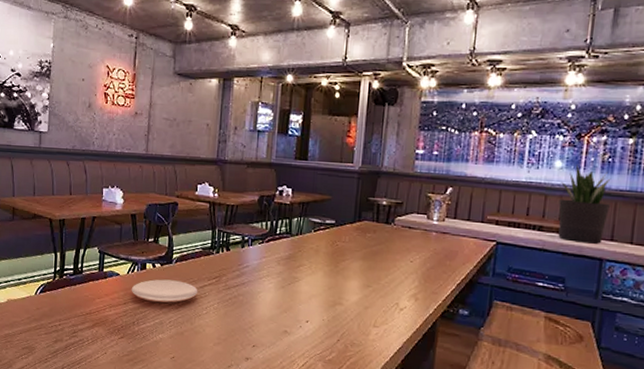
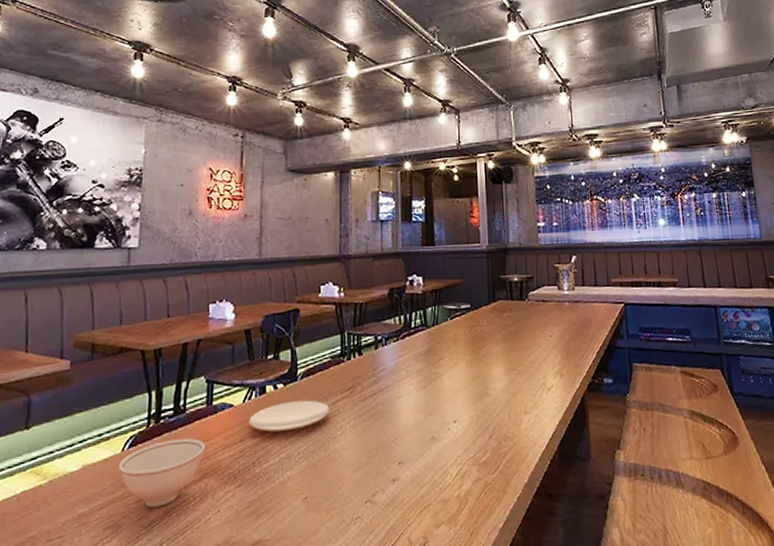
bowl: none [33,292,97,341] -> present [119,438,205,508]
planter: present [558,165,610,244] -> none [667,221,713,294]

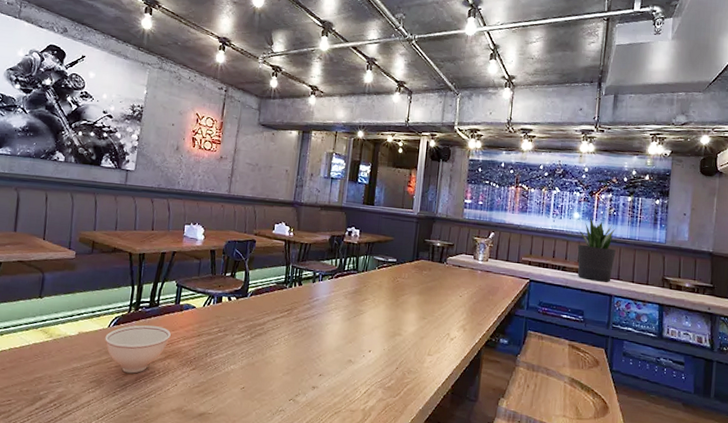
plate: present [248,400,330,432] -> none [206,312,271,335]
planter: none [667,221,713,294] -> present [577,217,616,282]

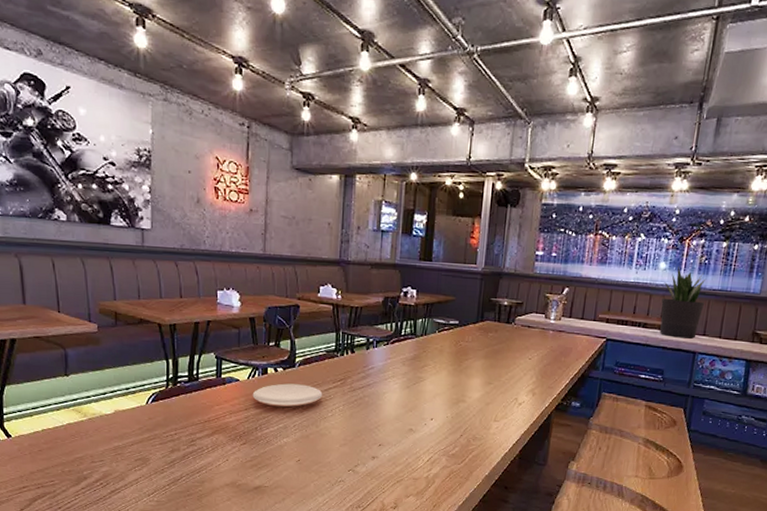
bowl: present [105,325,171,374] -> none [144,400,215,450]
plate: none [206,312,271,335] -> present [252,383,323,407]

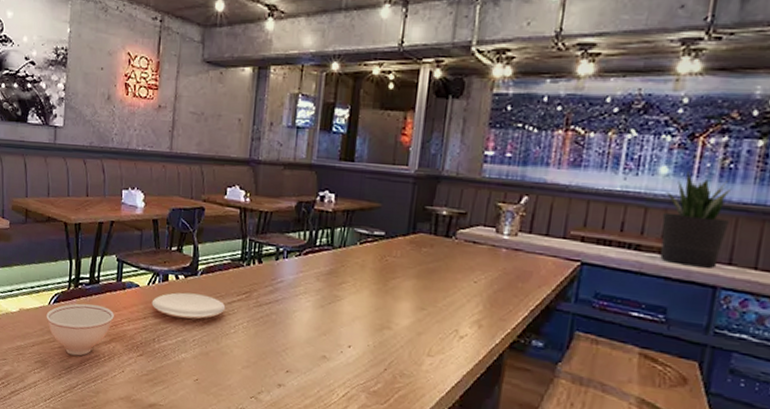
bowl: none [144,400,215,450] -> present [46,303,114,356]

